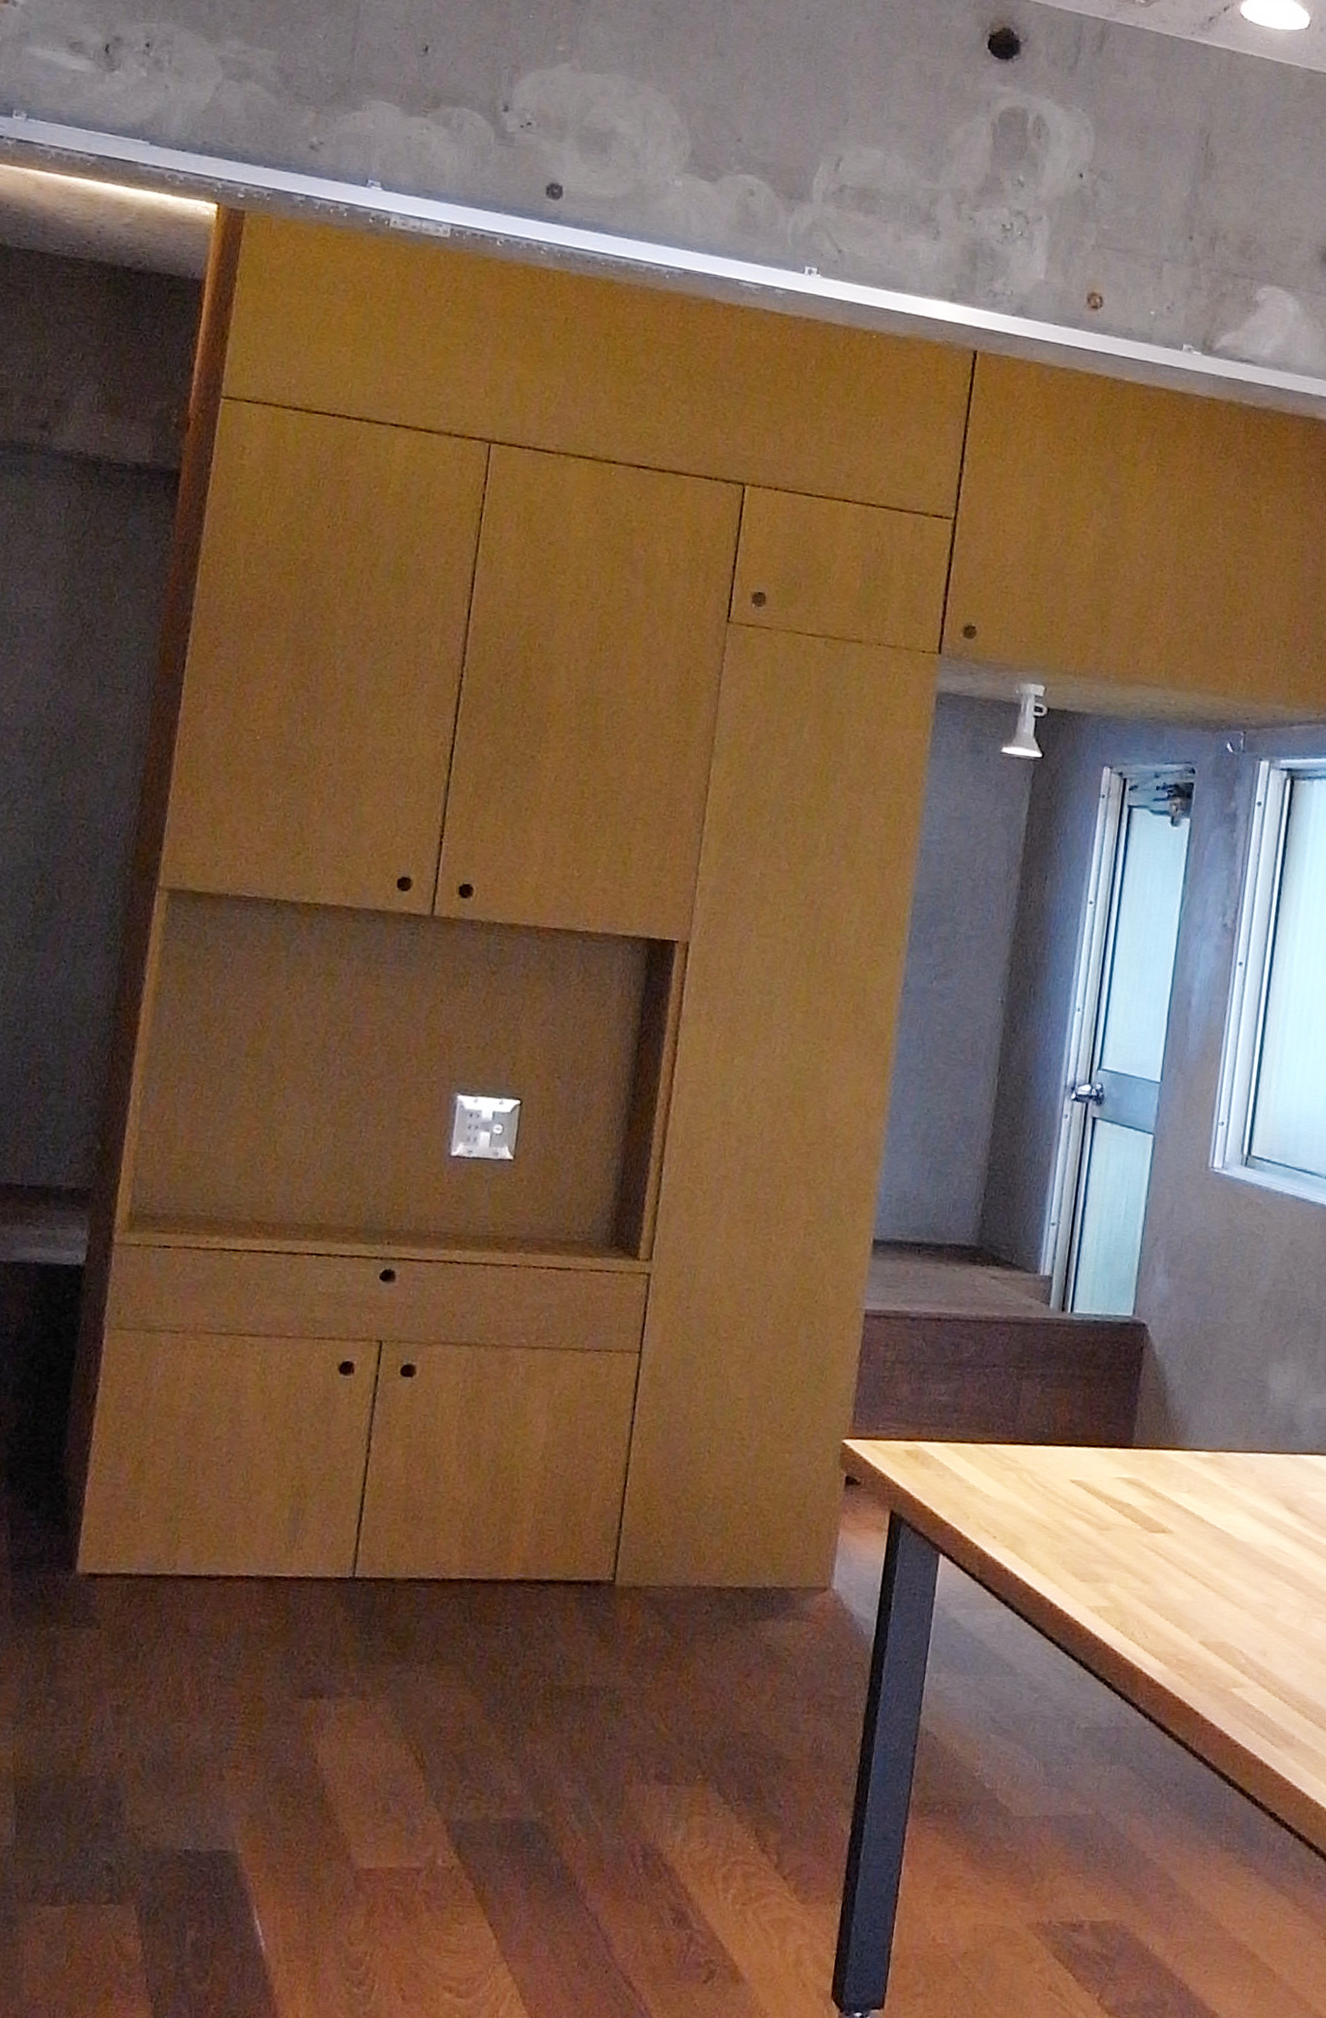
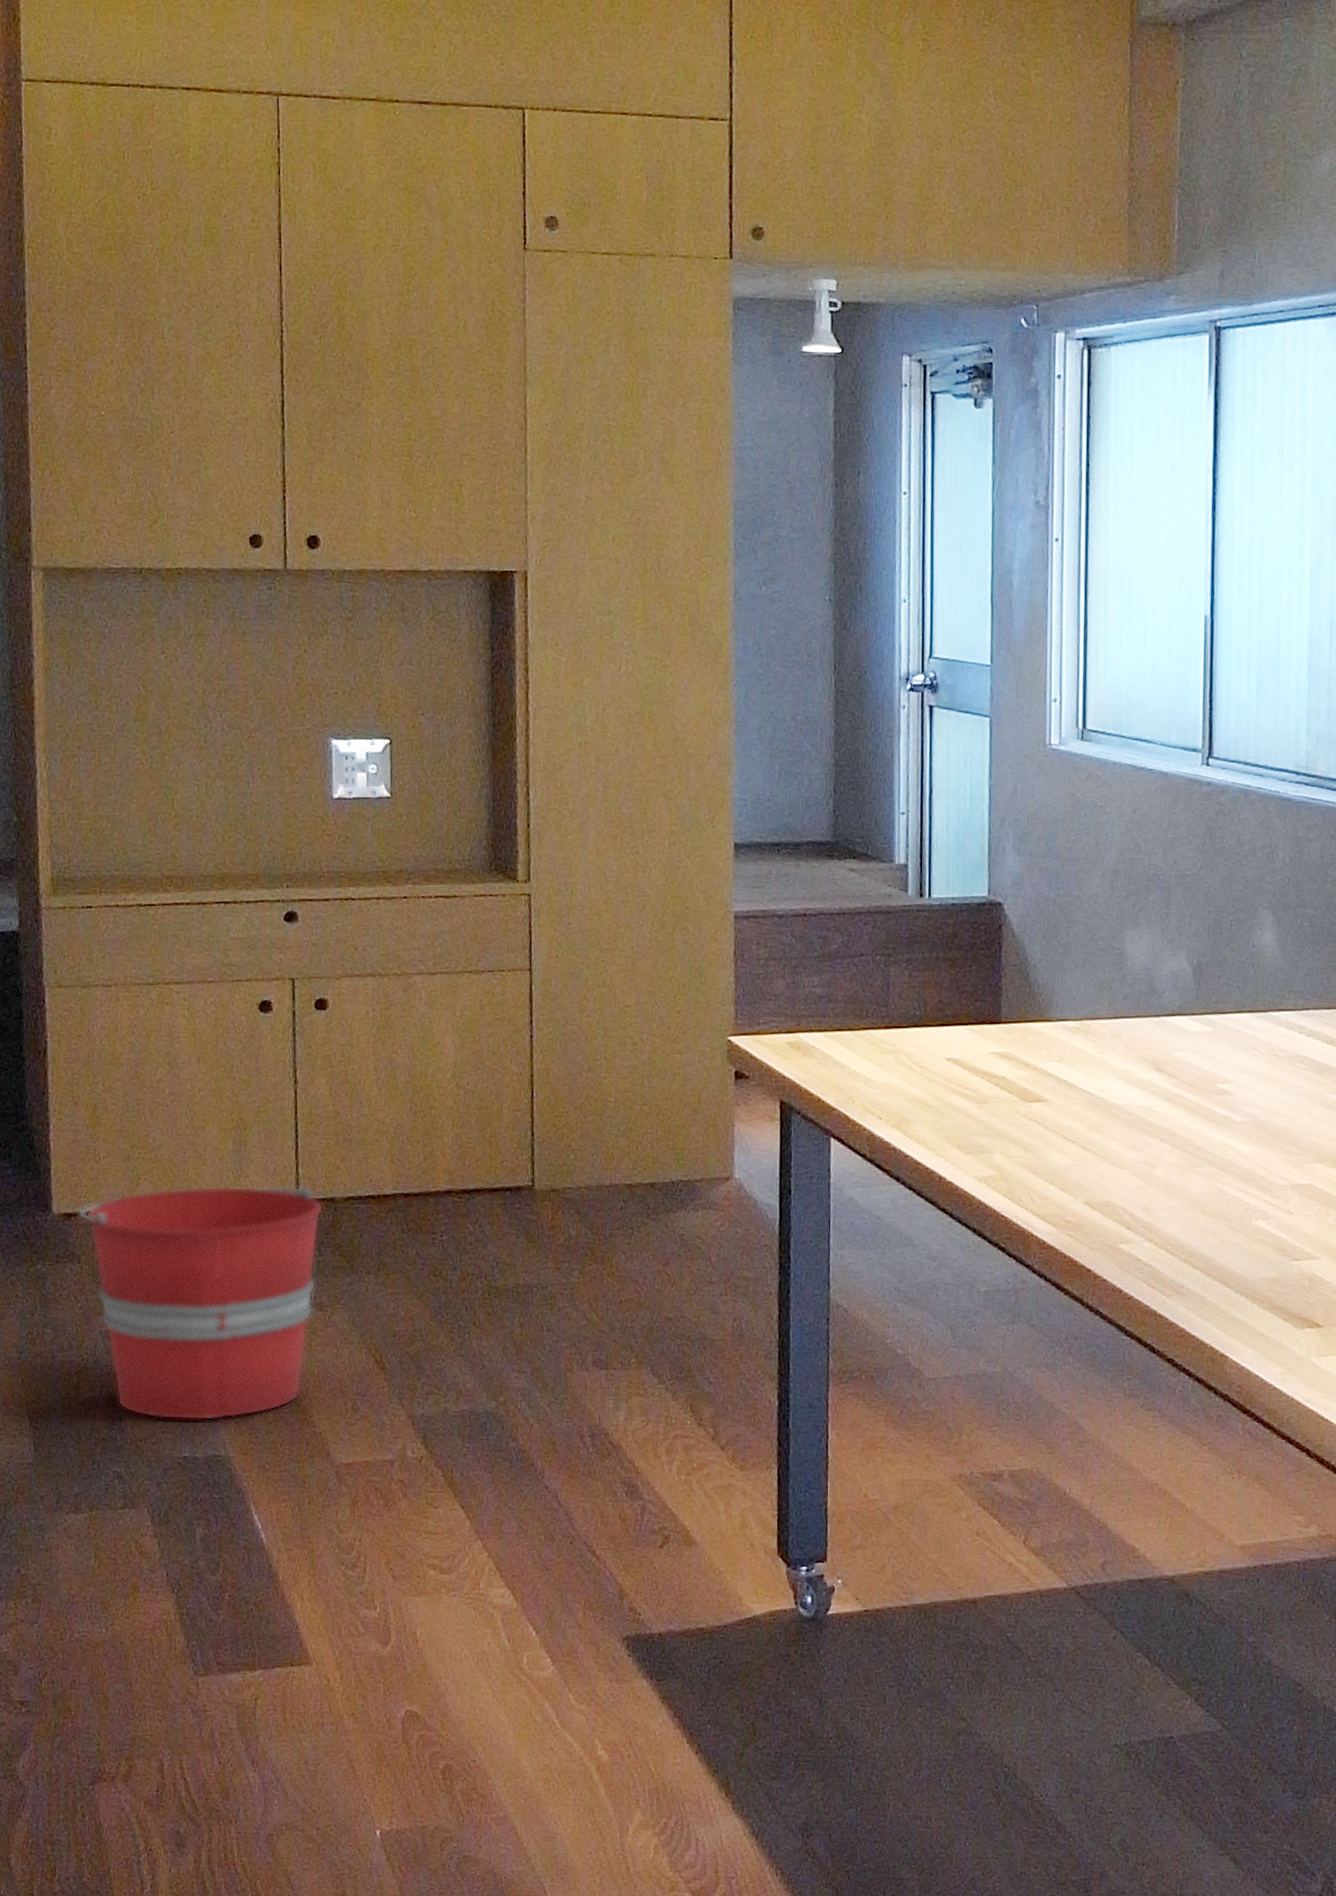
bucket: none [105,1555,381,1812] -> present [78,1186,324,1421]

